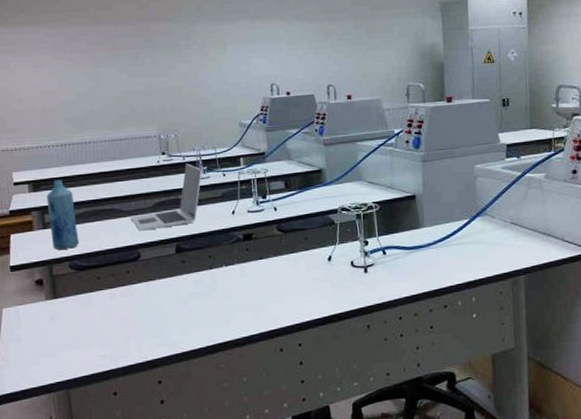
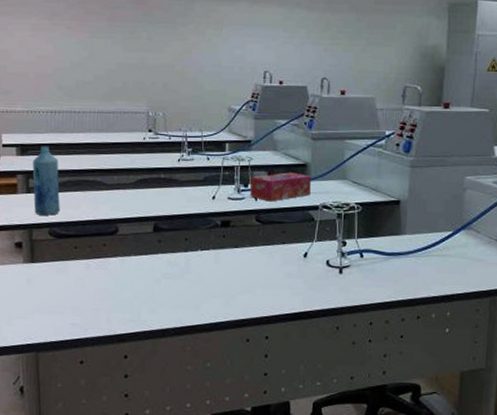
laptop: present [130,163,203,231] -> none [112,143,187,206]
tissue box: none [268,179,328,210] -> present [250,172,311,202]

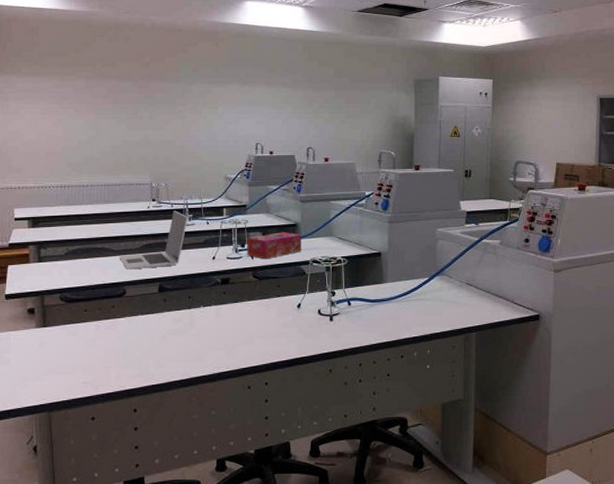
bottle: present [32,146,60,216] -> none [44,218,71,282]
laptop: none [112,143,187,206] -> present [119,210,188,270]

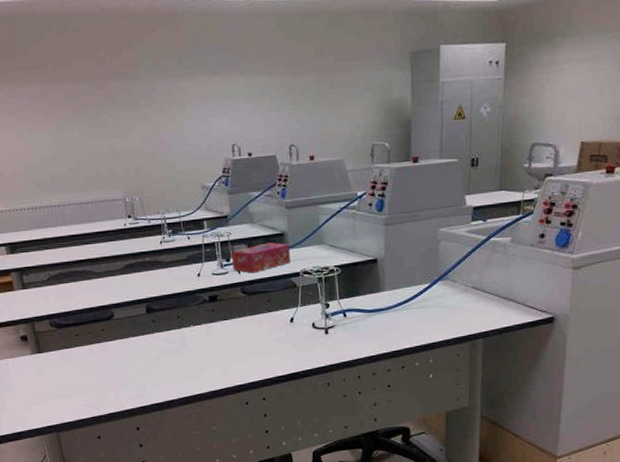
laptop: present [119,210,188,270] -> none [102,226,168,292]

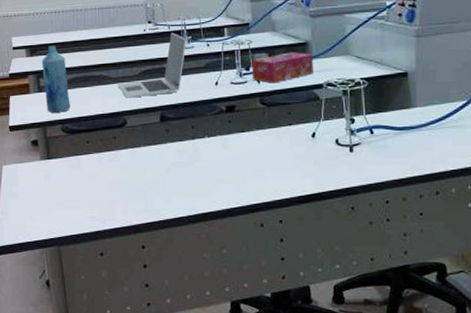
bottle: none [23,242,57,309] -> present [42,45,70,113]
laptop: none [102,226,168,292] -> present [118,32,187,98]

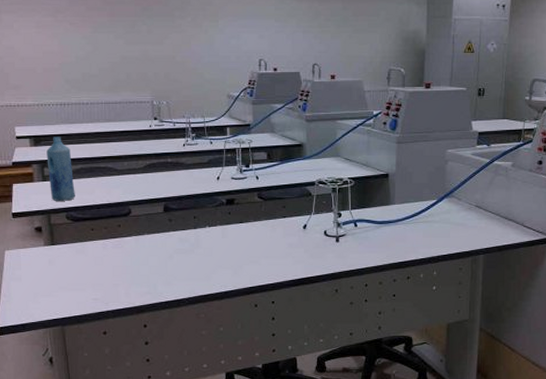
laptop: present [118,32,187,98] -> none [123,129,191,189]
tissue box: present [252,52,313,83] -> none [252,152,307,180]

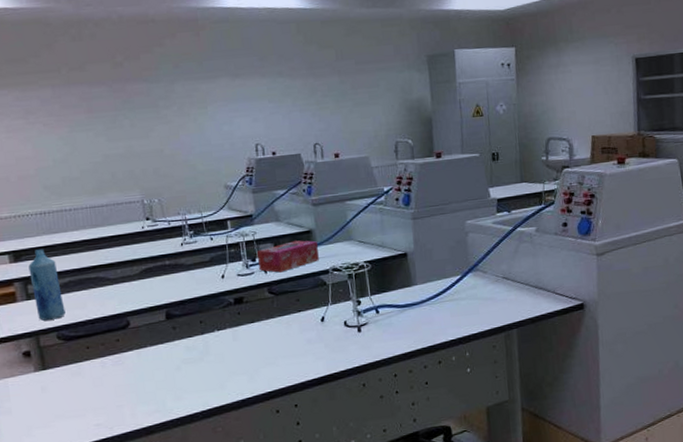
tissue box: none [252,152,307,180] -> present [257,240,319,273]

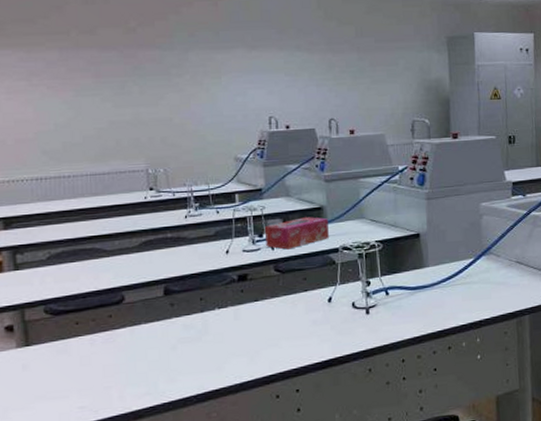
bottle: present [28,249,66,321] -> none [19,216,55,293]

